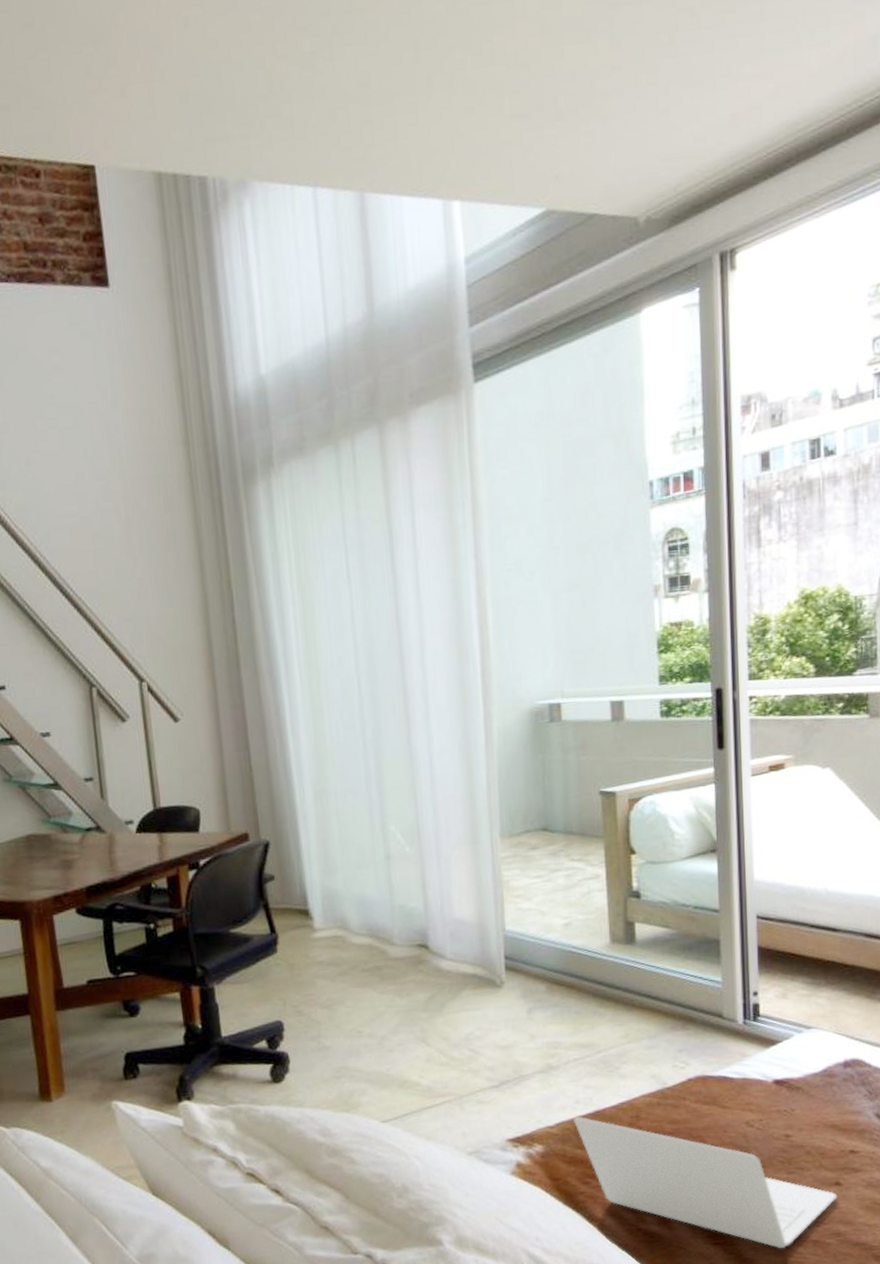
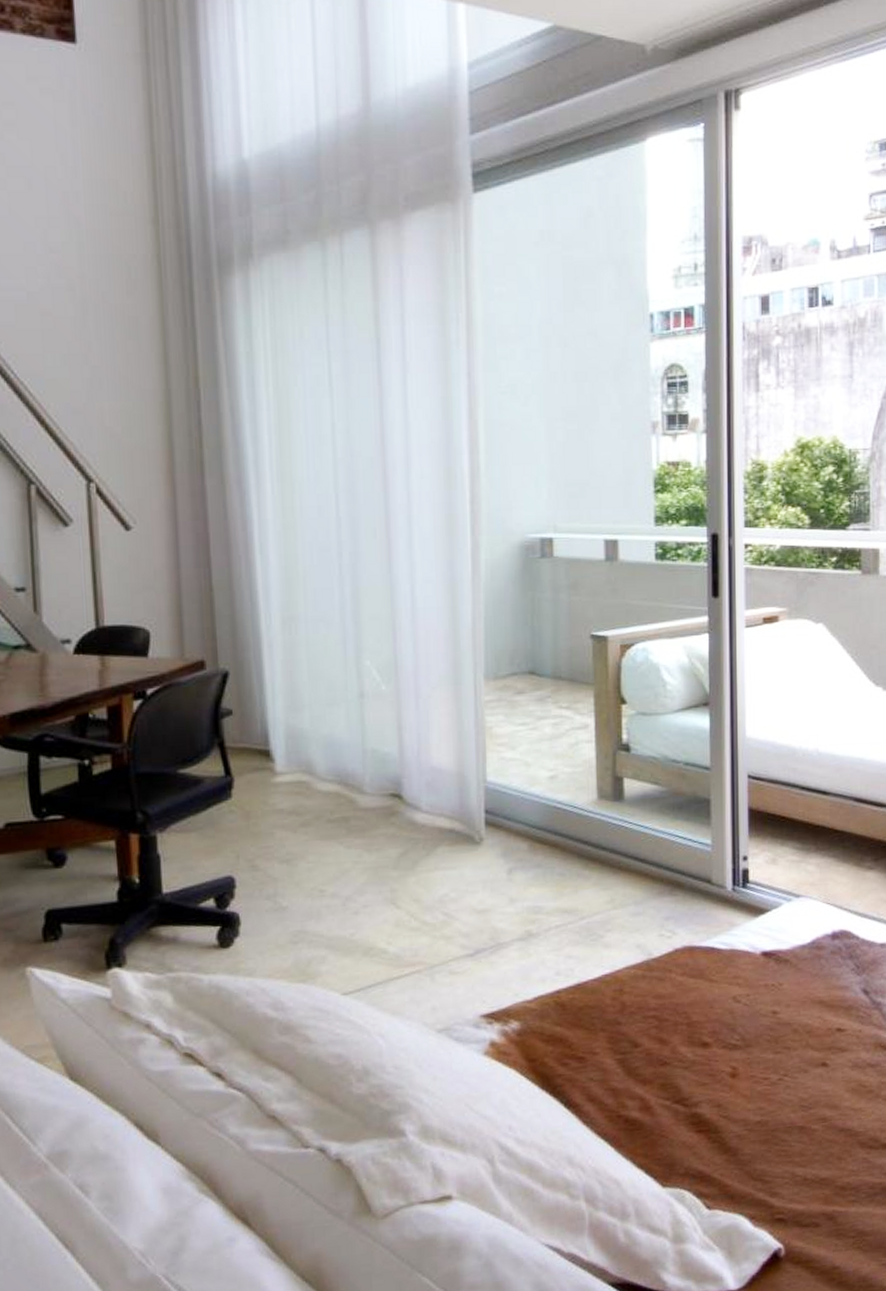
laptop: present [572,1116,838,1249] -> none [552,989,824,1136]

